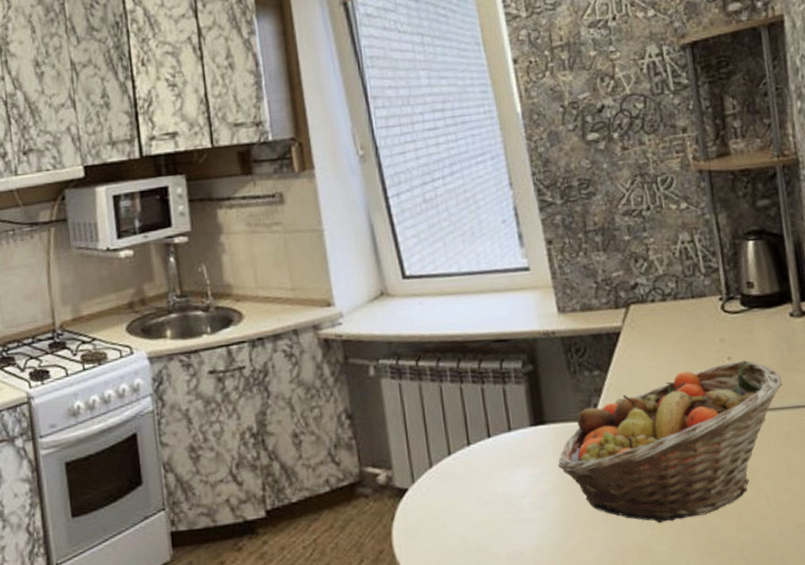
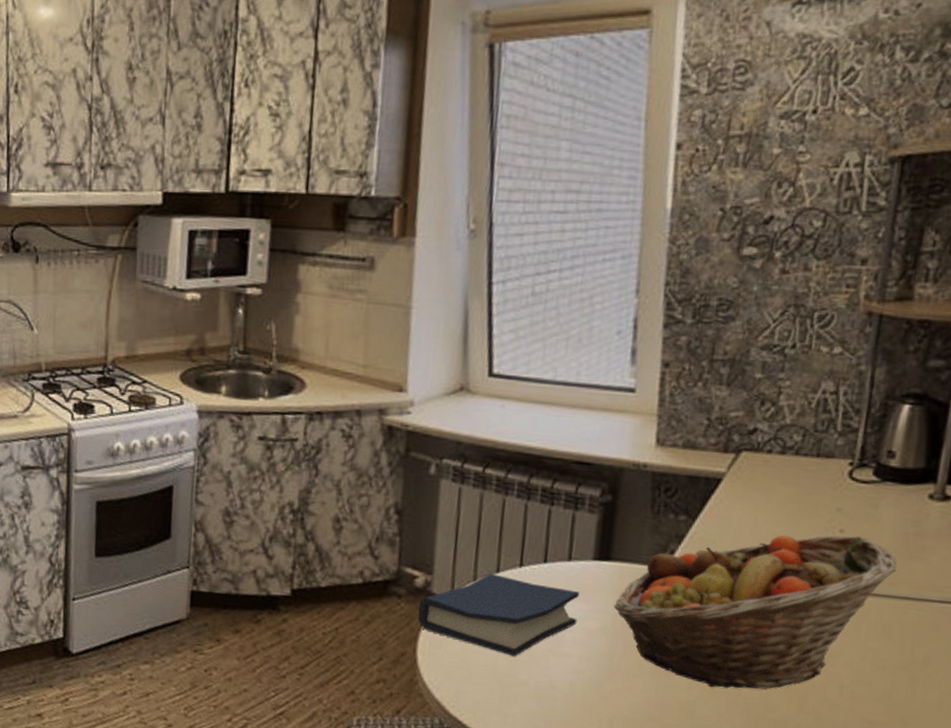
hardback book: none [386,457,530,533] -> present [417,574,580,657]

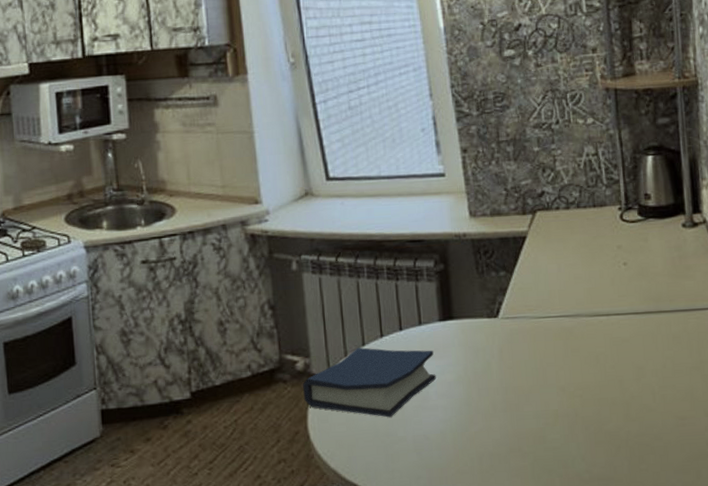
fruit basket: present [613,534,897,690] -> none [463,266,673,414]

